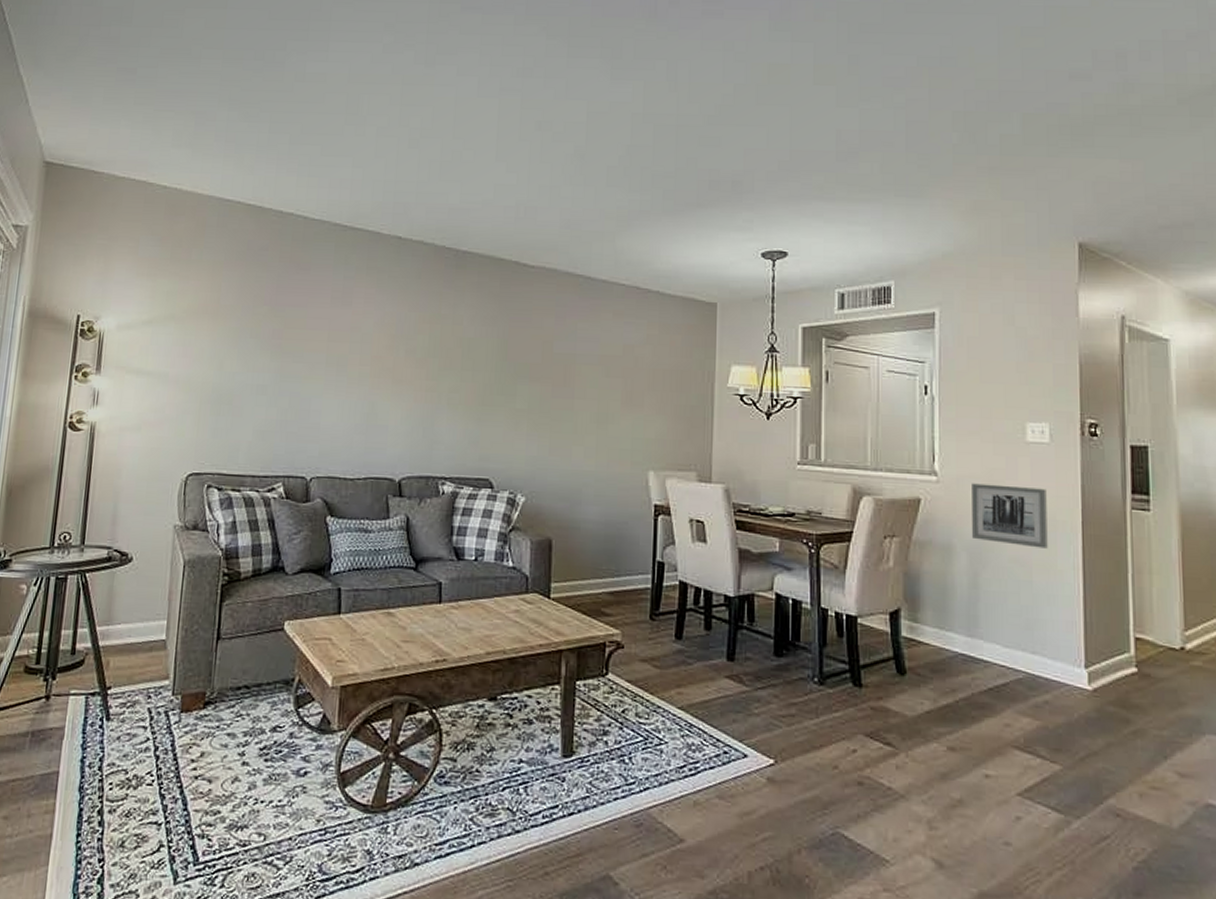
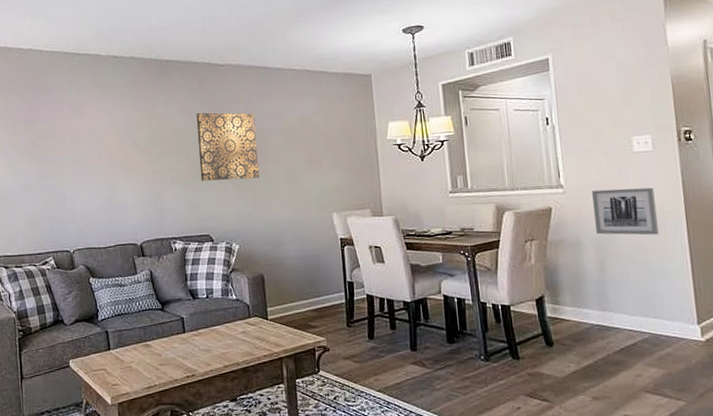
wall art: none [487,323,566,415] -> present [196,112,259,181]

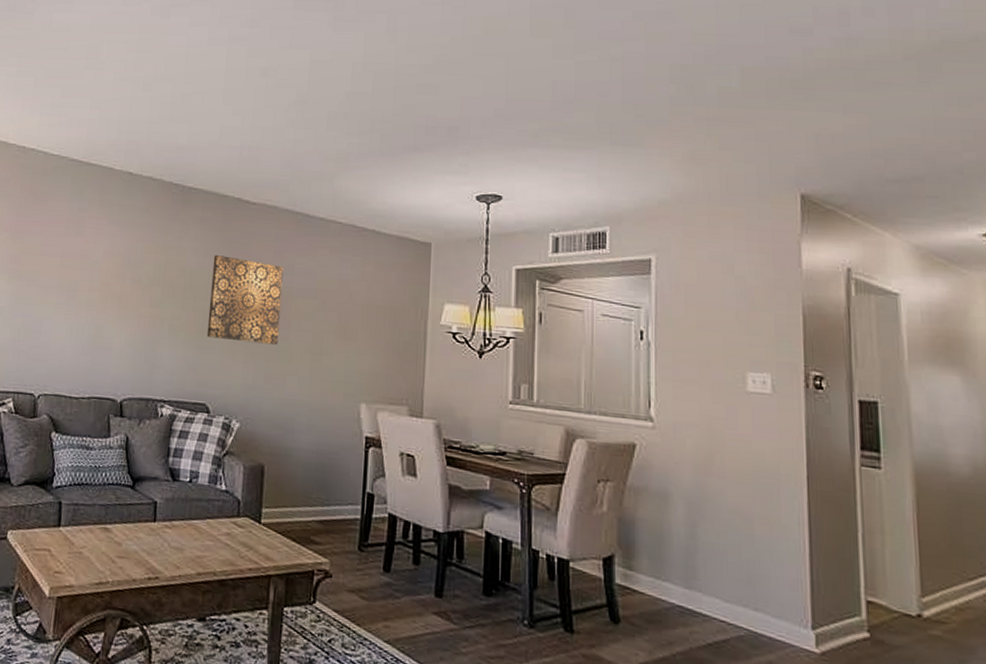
wall art: present [592,187,659,235] -> none [689,431,771,502]

